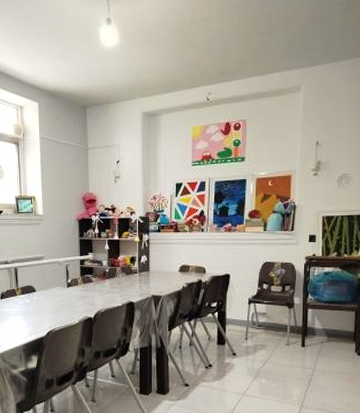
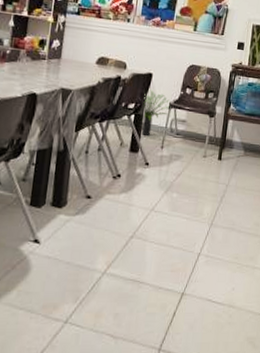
potted plant: none [224,289,251,330] -> present [141,90,171,137]

